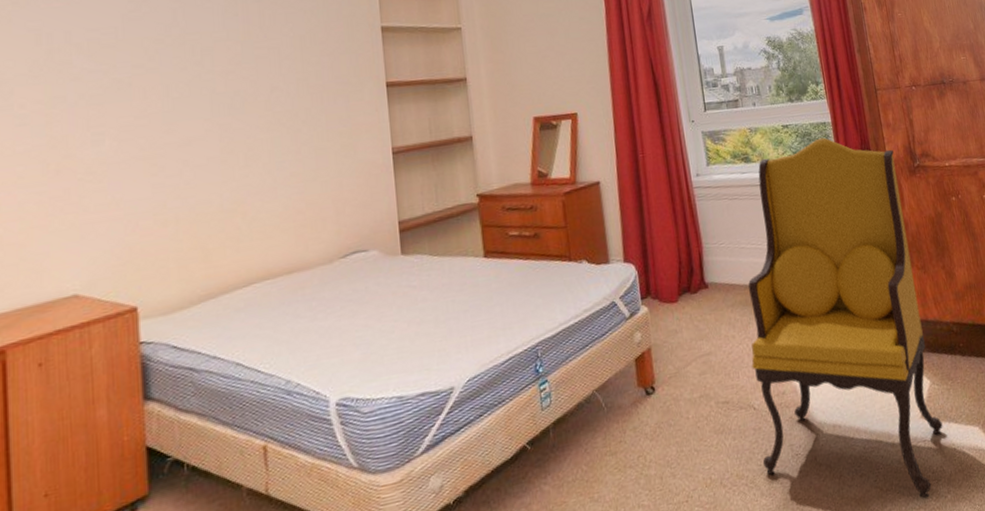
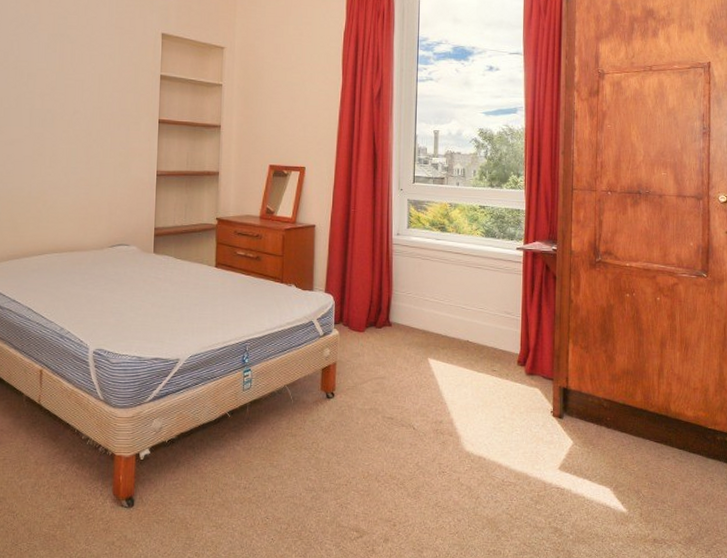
armchair: present [748,137,943,499] -> none [413,222,578,533]

